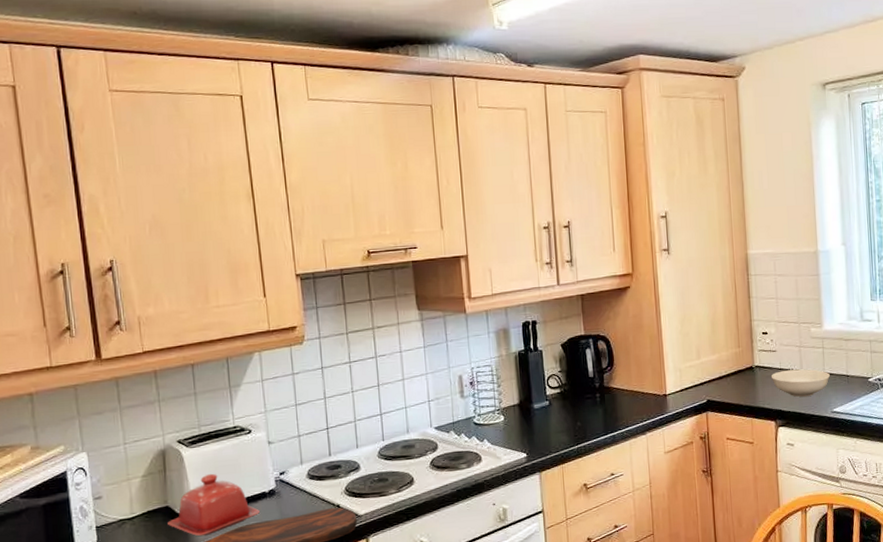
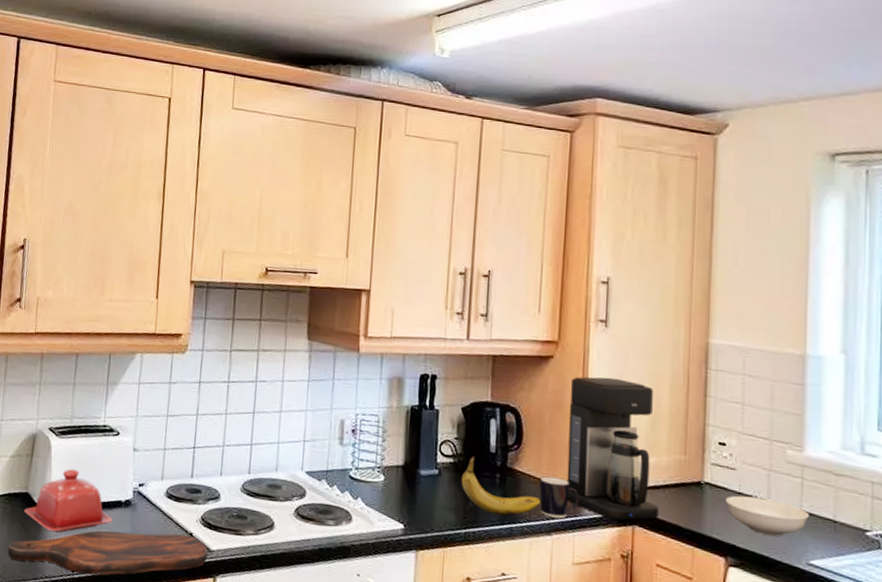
fruit: none [568,384,635,428] -> present [461,456,541,515]
mug: none [631,386,664,420] -> present [539,476,579,519]
coffee maker: none [647,295,724,411] -> present [567,376,659,521]

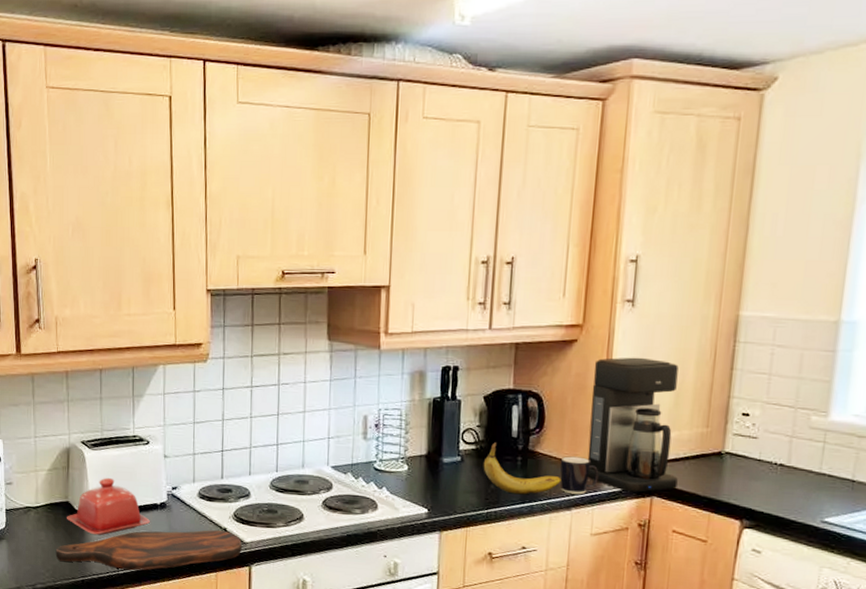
bowl: present [725,495,809,537] -> none [744,462,828,499]

